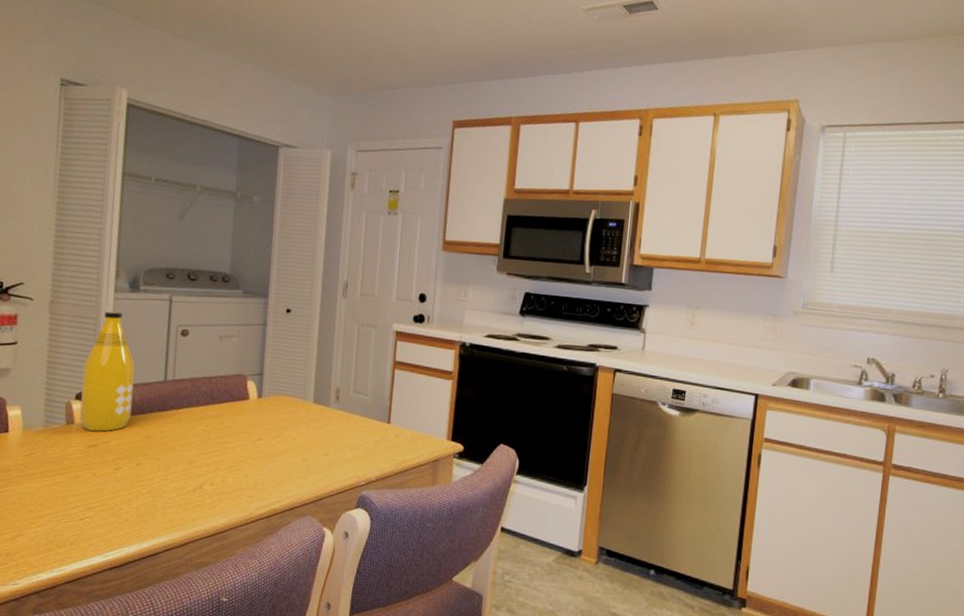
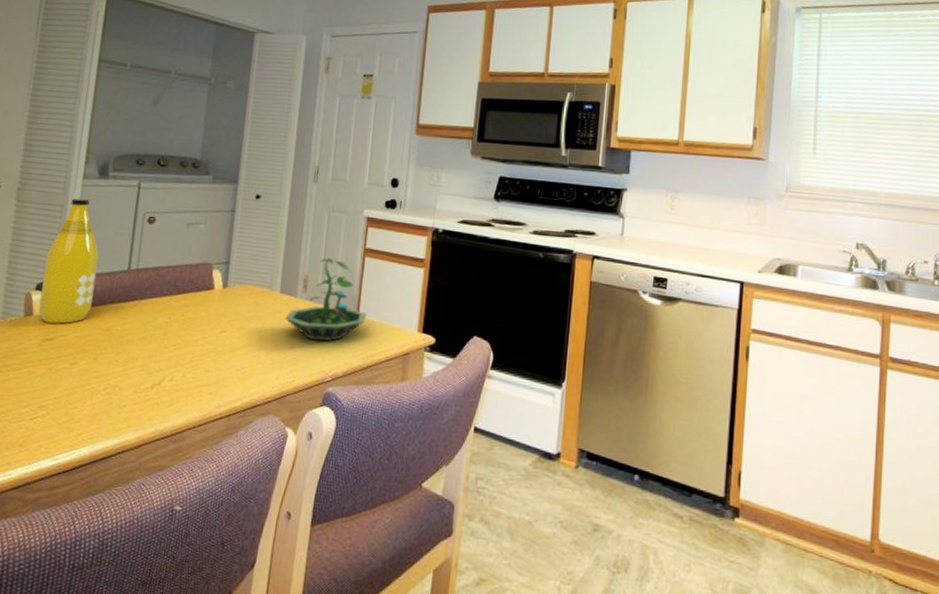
terrarium: none [319,370,398,449] -> present [285,258,367,342]

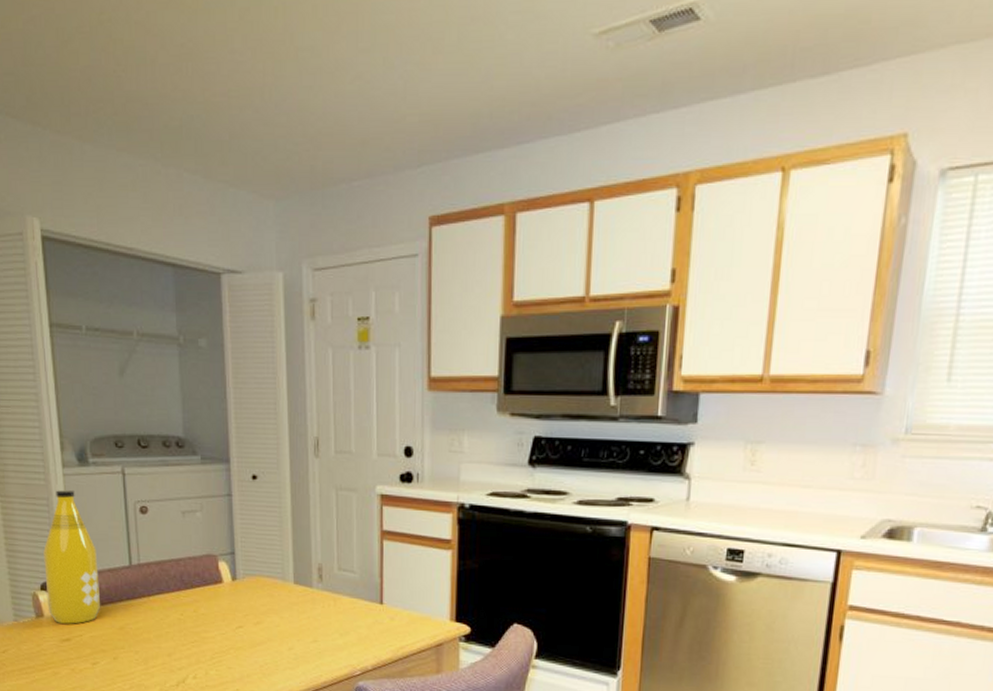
terrarium: present [285,258,367,342] -> none [303,543,392,634]

